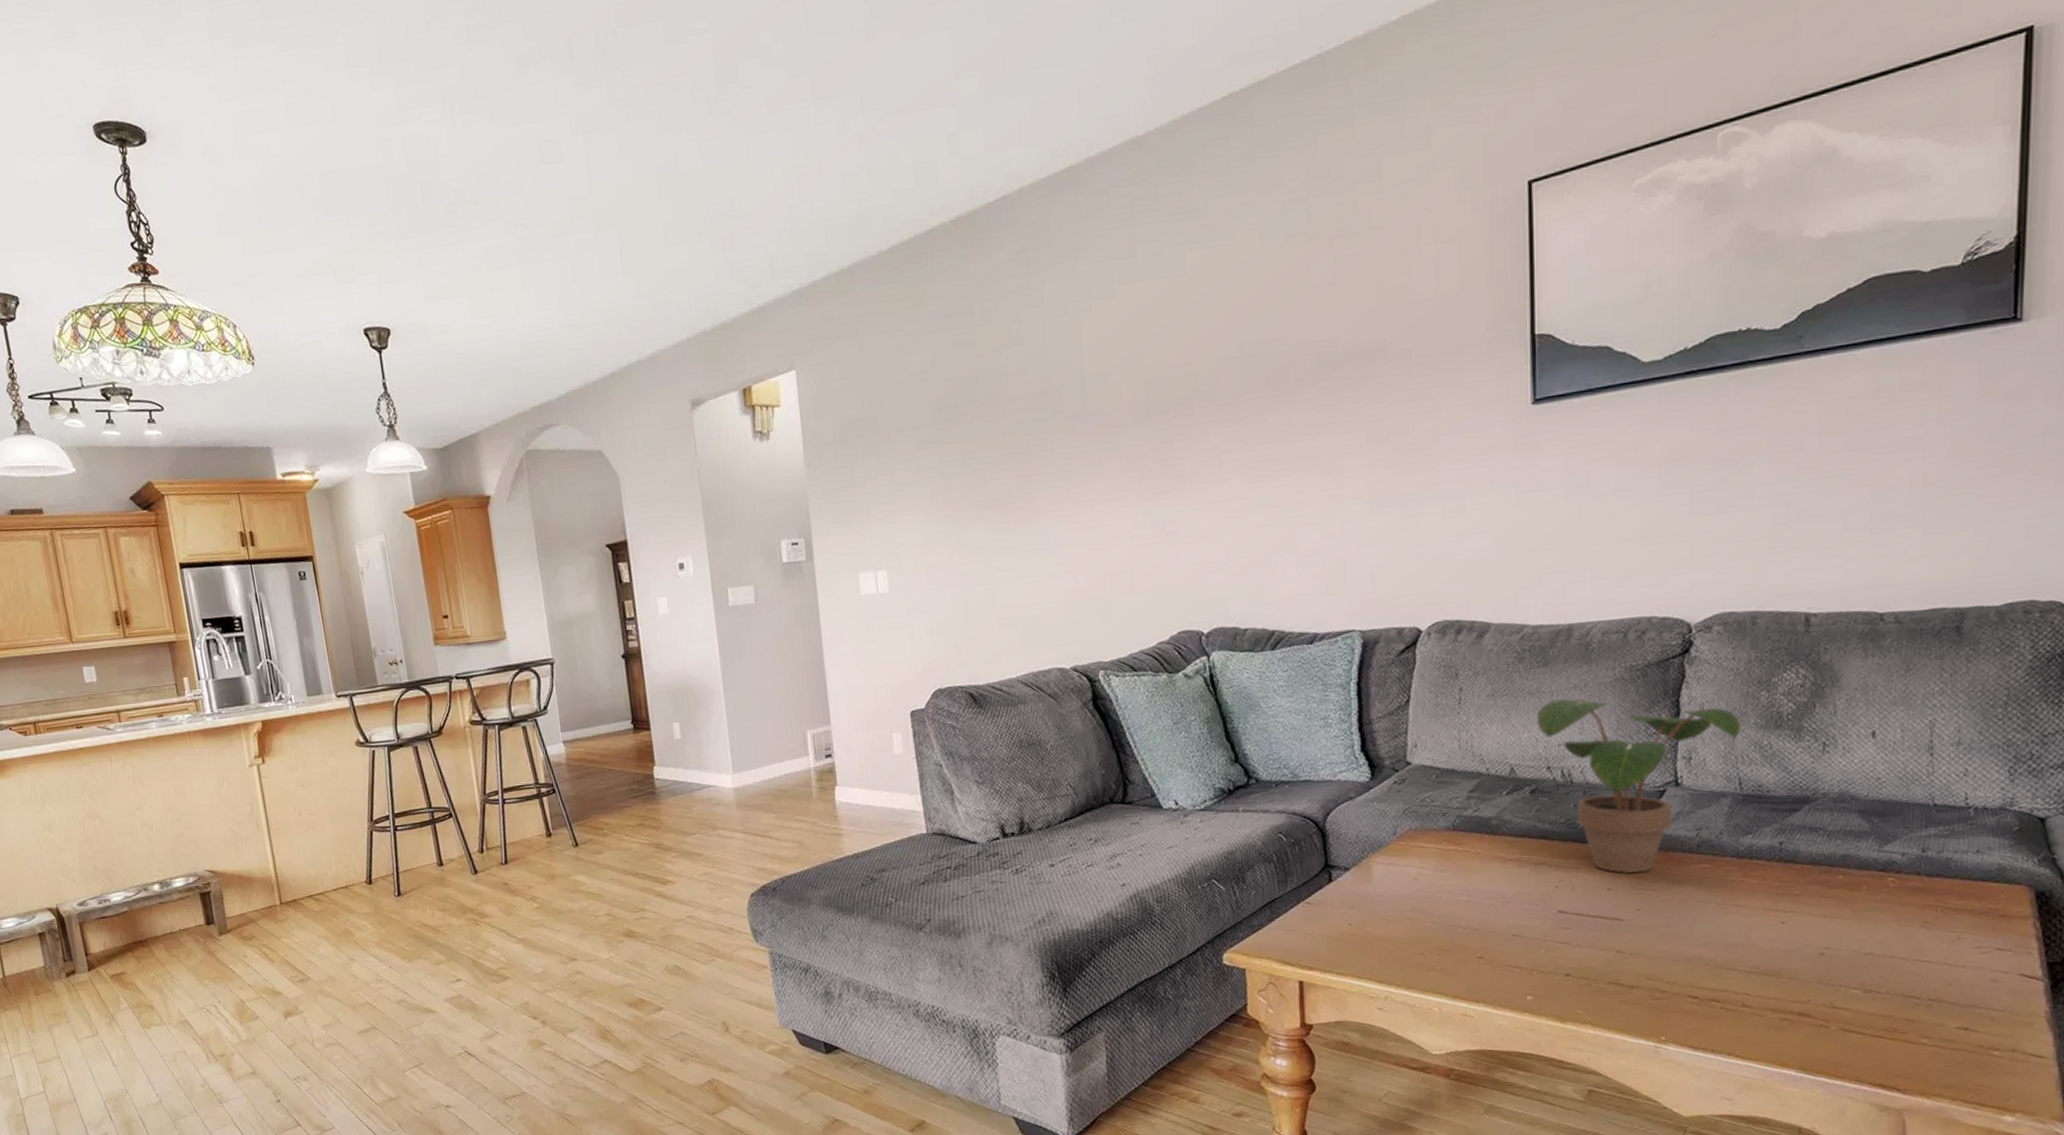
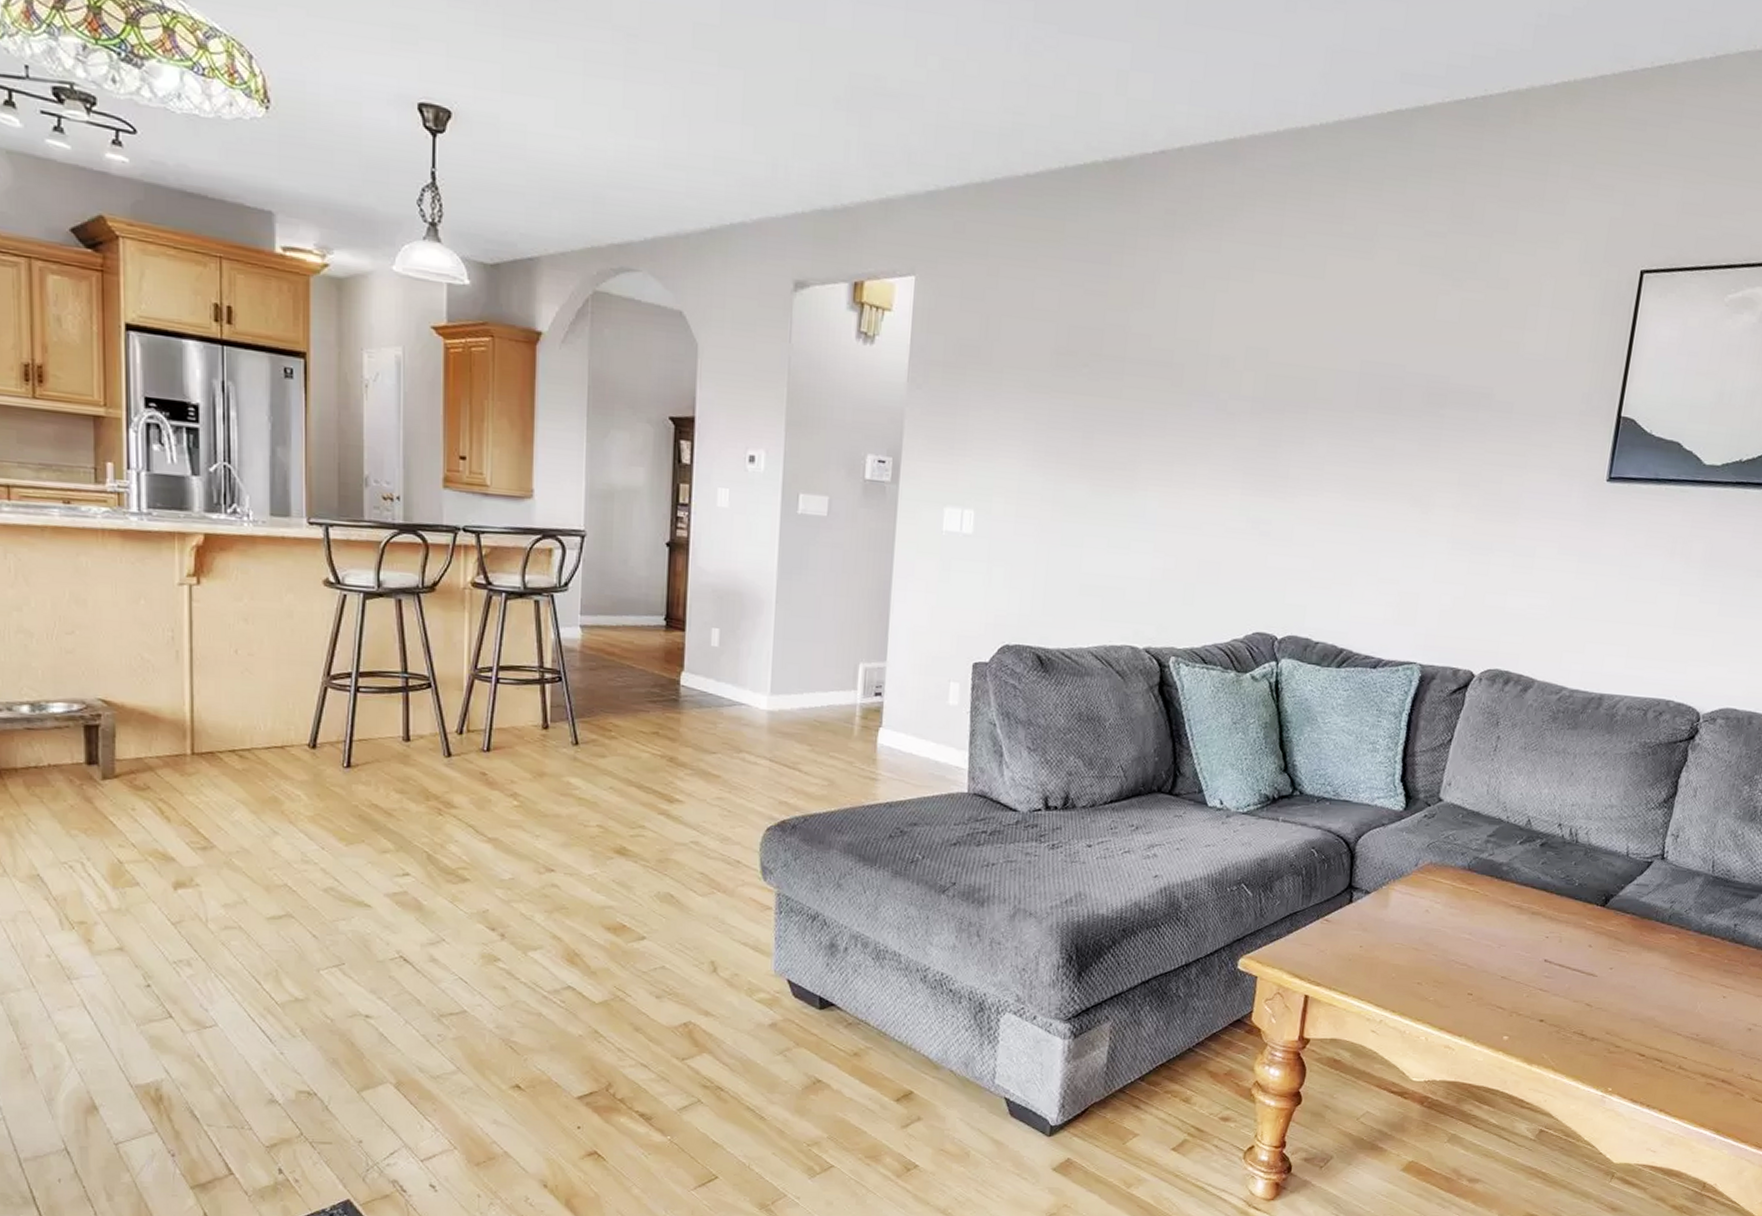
potted plant: present [1537,698,1742,874] -> none [1558,762,1724,935]

